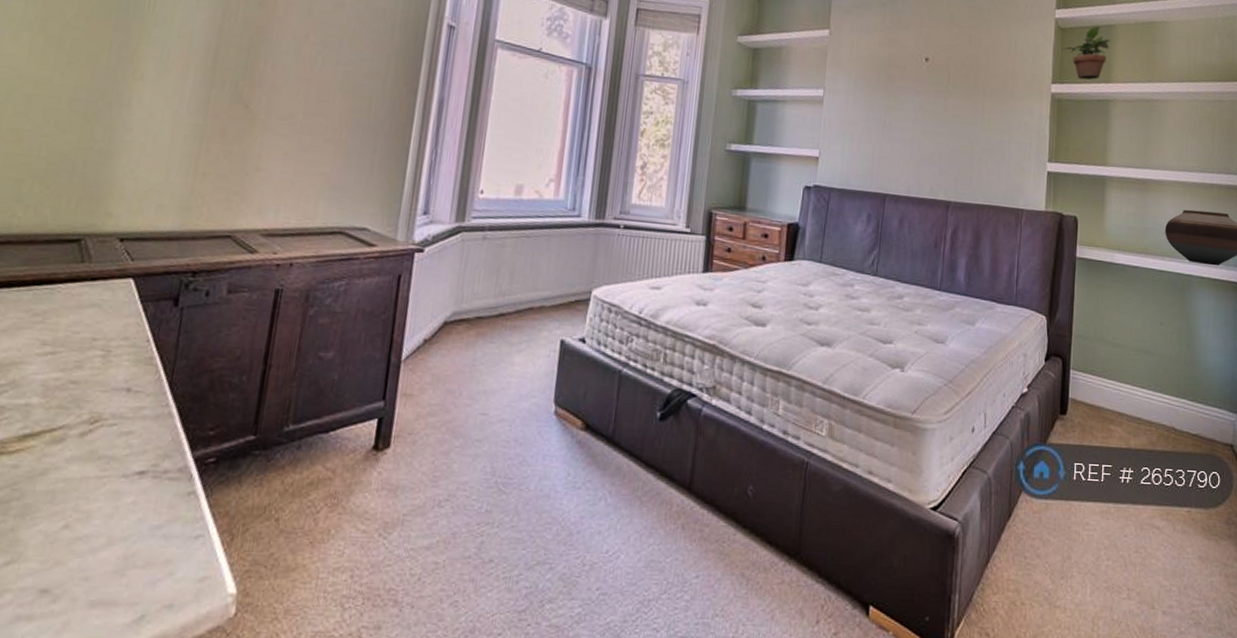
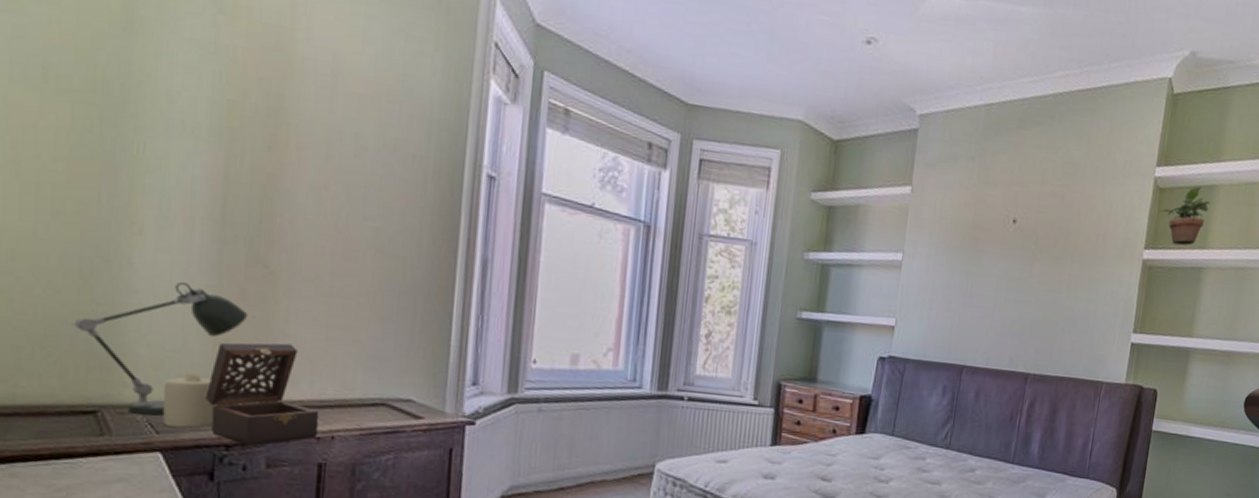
desk lamp: none [70,121,227,244] -> present [71,281,249,416]
candle: none [138,203,191,255] -> present [162,372,219,428]
jewelry box: none [179,175,282,274] -> present [204,342,320,447]

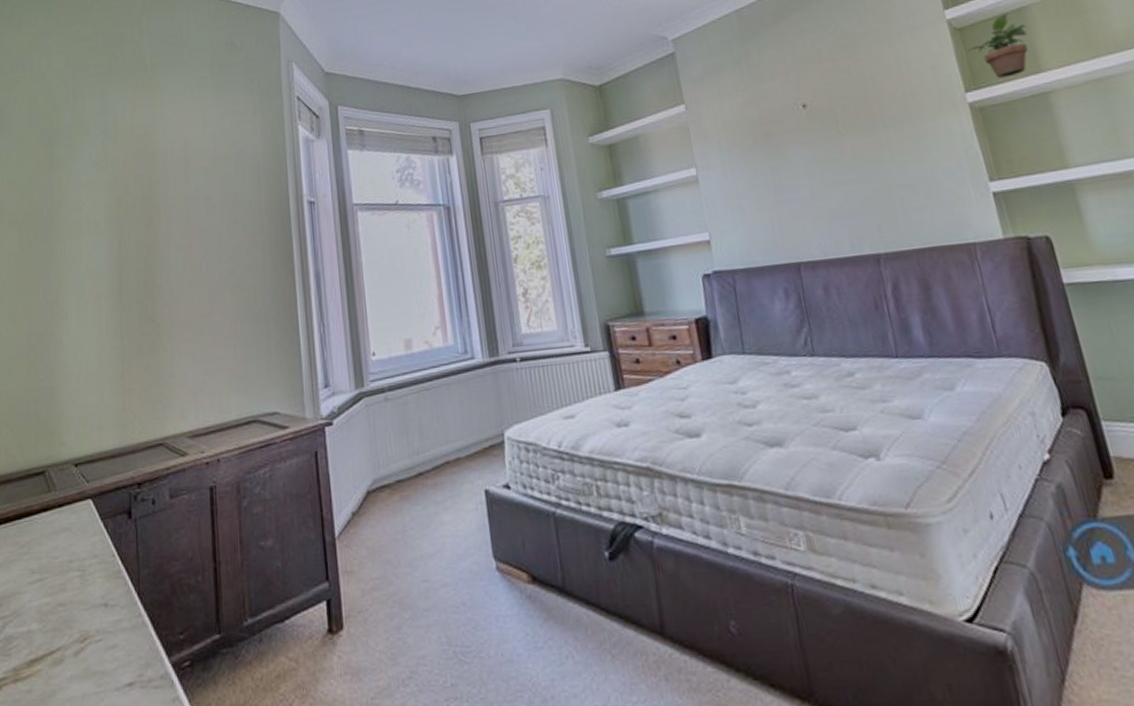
desk lamp: present [71,281,249,416] -> none [25,348,145,469]
candle: present [162,372,219,428] -> none [89,423,130,475]
jewelry box: present [204,342,320,447] -> none [119,382,207,482]

